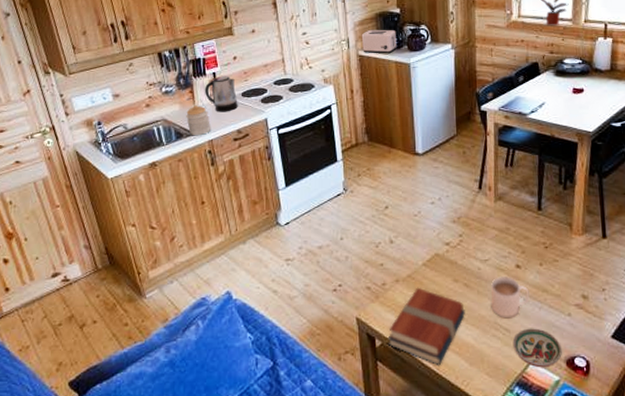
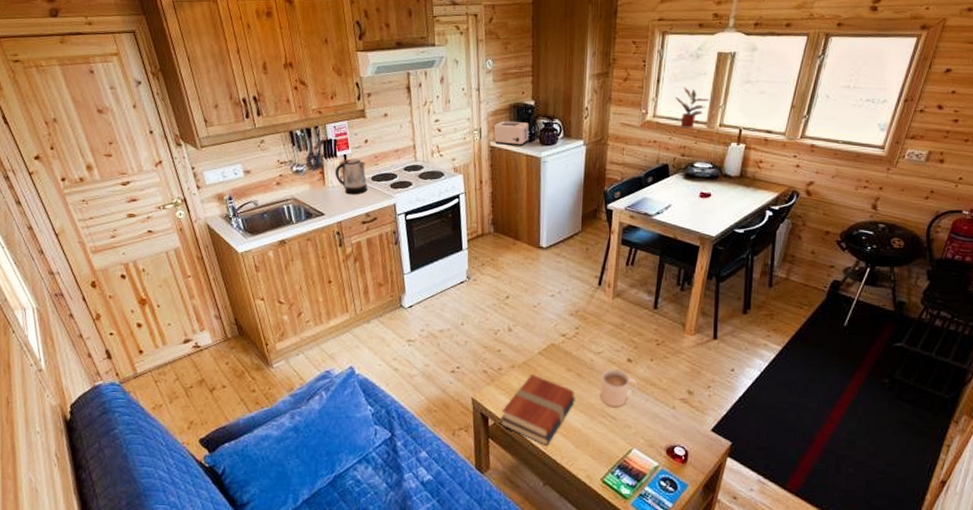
jar: present [186,105,212,136] -> none [316,186,341,217]
decorative bowl: present [512,328,562,368] -> none [617,417,663,455]

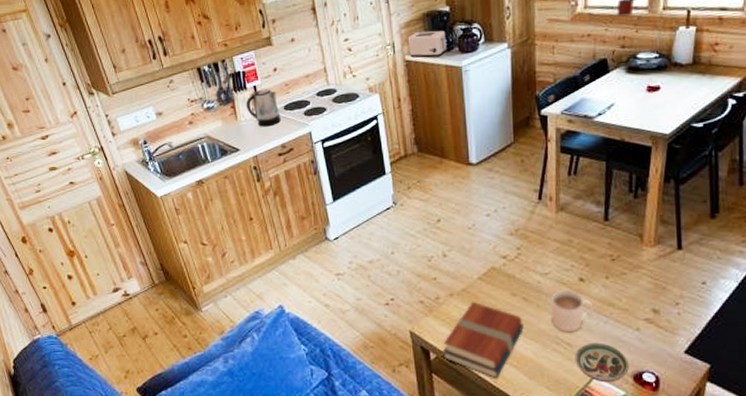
decorative bowl: none [617,417,663,455] -> present [574,342,629,383]

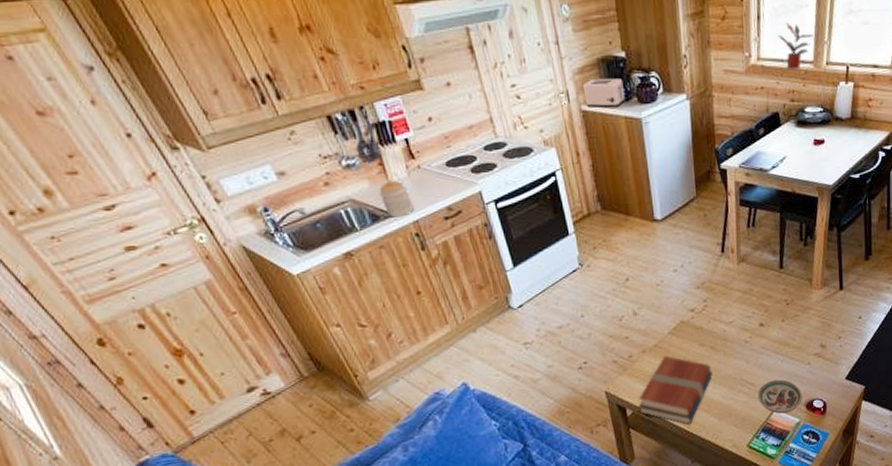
jar: none [229,121,255,152] -> present [379,180,415,218]
kettle: present [246,89,281,127] -> none [397,142,443,187]
mug: present [551,289,594,333] -> none [736,334,773,374]

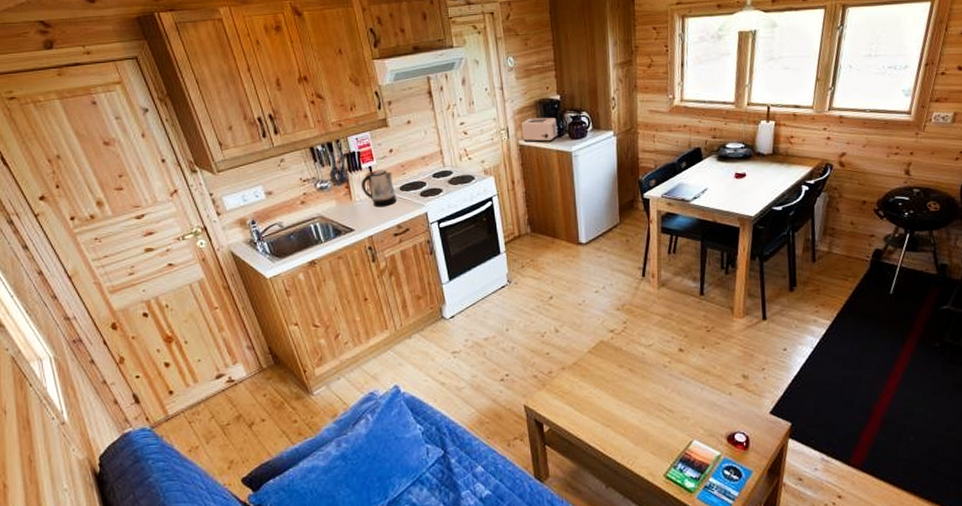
jar: present [379,180,415,218] -> none [343,201,371,233]
kettle: none [397,142,443,187] -> present [362,169,397,207]
books: present [638,355,713,424] -> none [555,373,630,446]
decorative bowl: present [757,379,802,414] -> none [676,407,723,445]
potted plant: present [778,23,814,70] -> none [701,69,735,110]

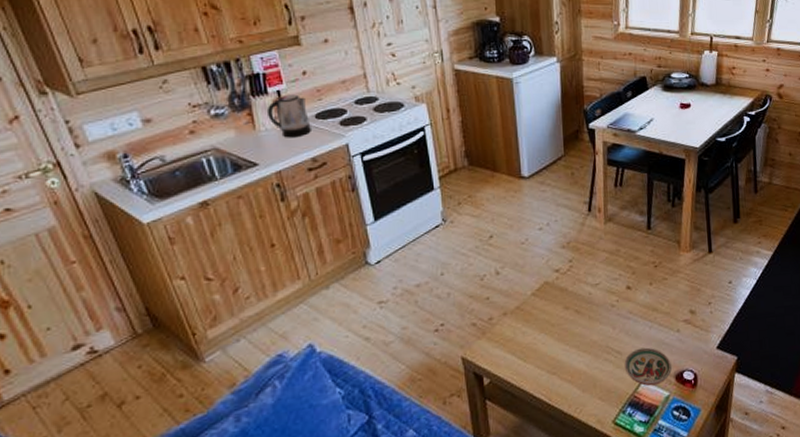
toaster: present [521,117,558,143] -> none [456,40,497,68]
decorative bowl: none [676,407,723,445] -> present [624,347,672,386]

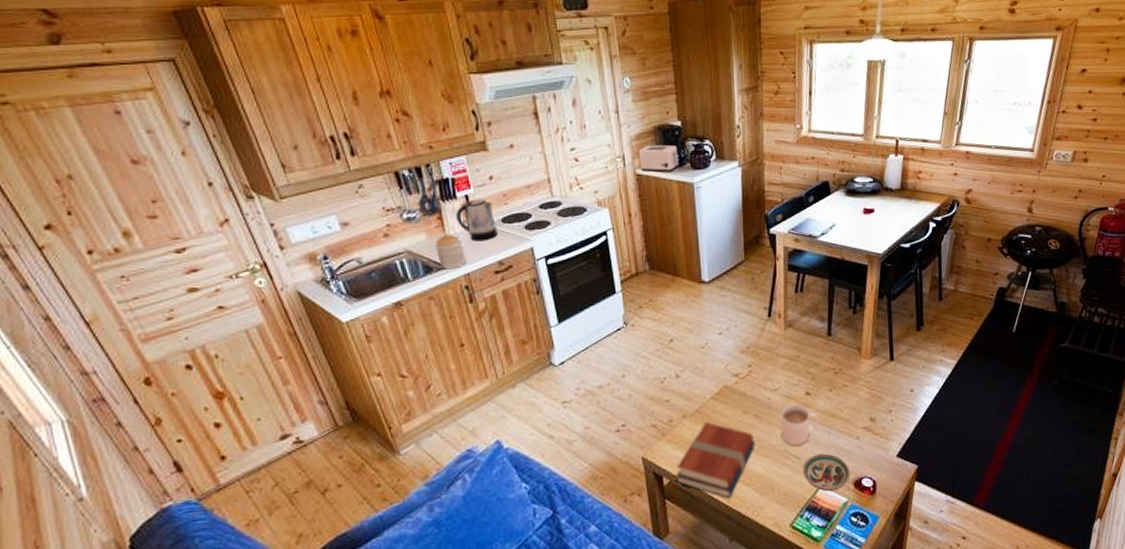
jar: none [244,130,279,167] -> present [435,234,467,270]
toaster: none [456,40,497,68] -> present [638,144,679,173]
books: none [496,318,577,396] -> present [675,421,755,498]
mug: none [602,298,640,341] -> present [781,403,819,446]

